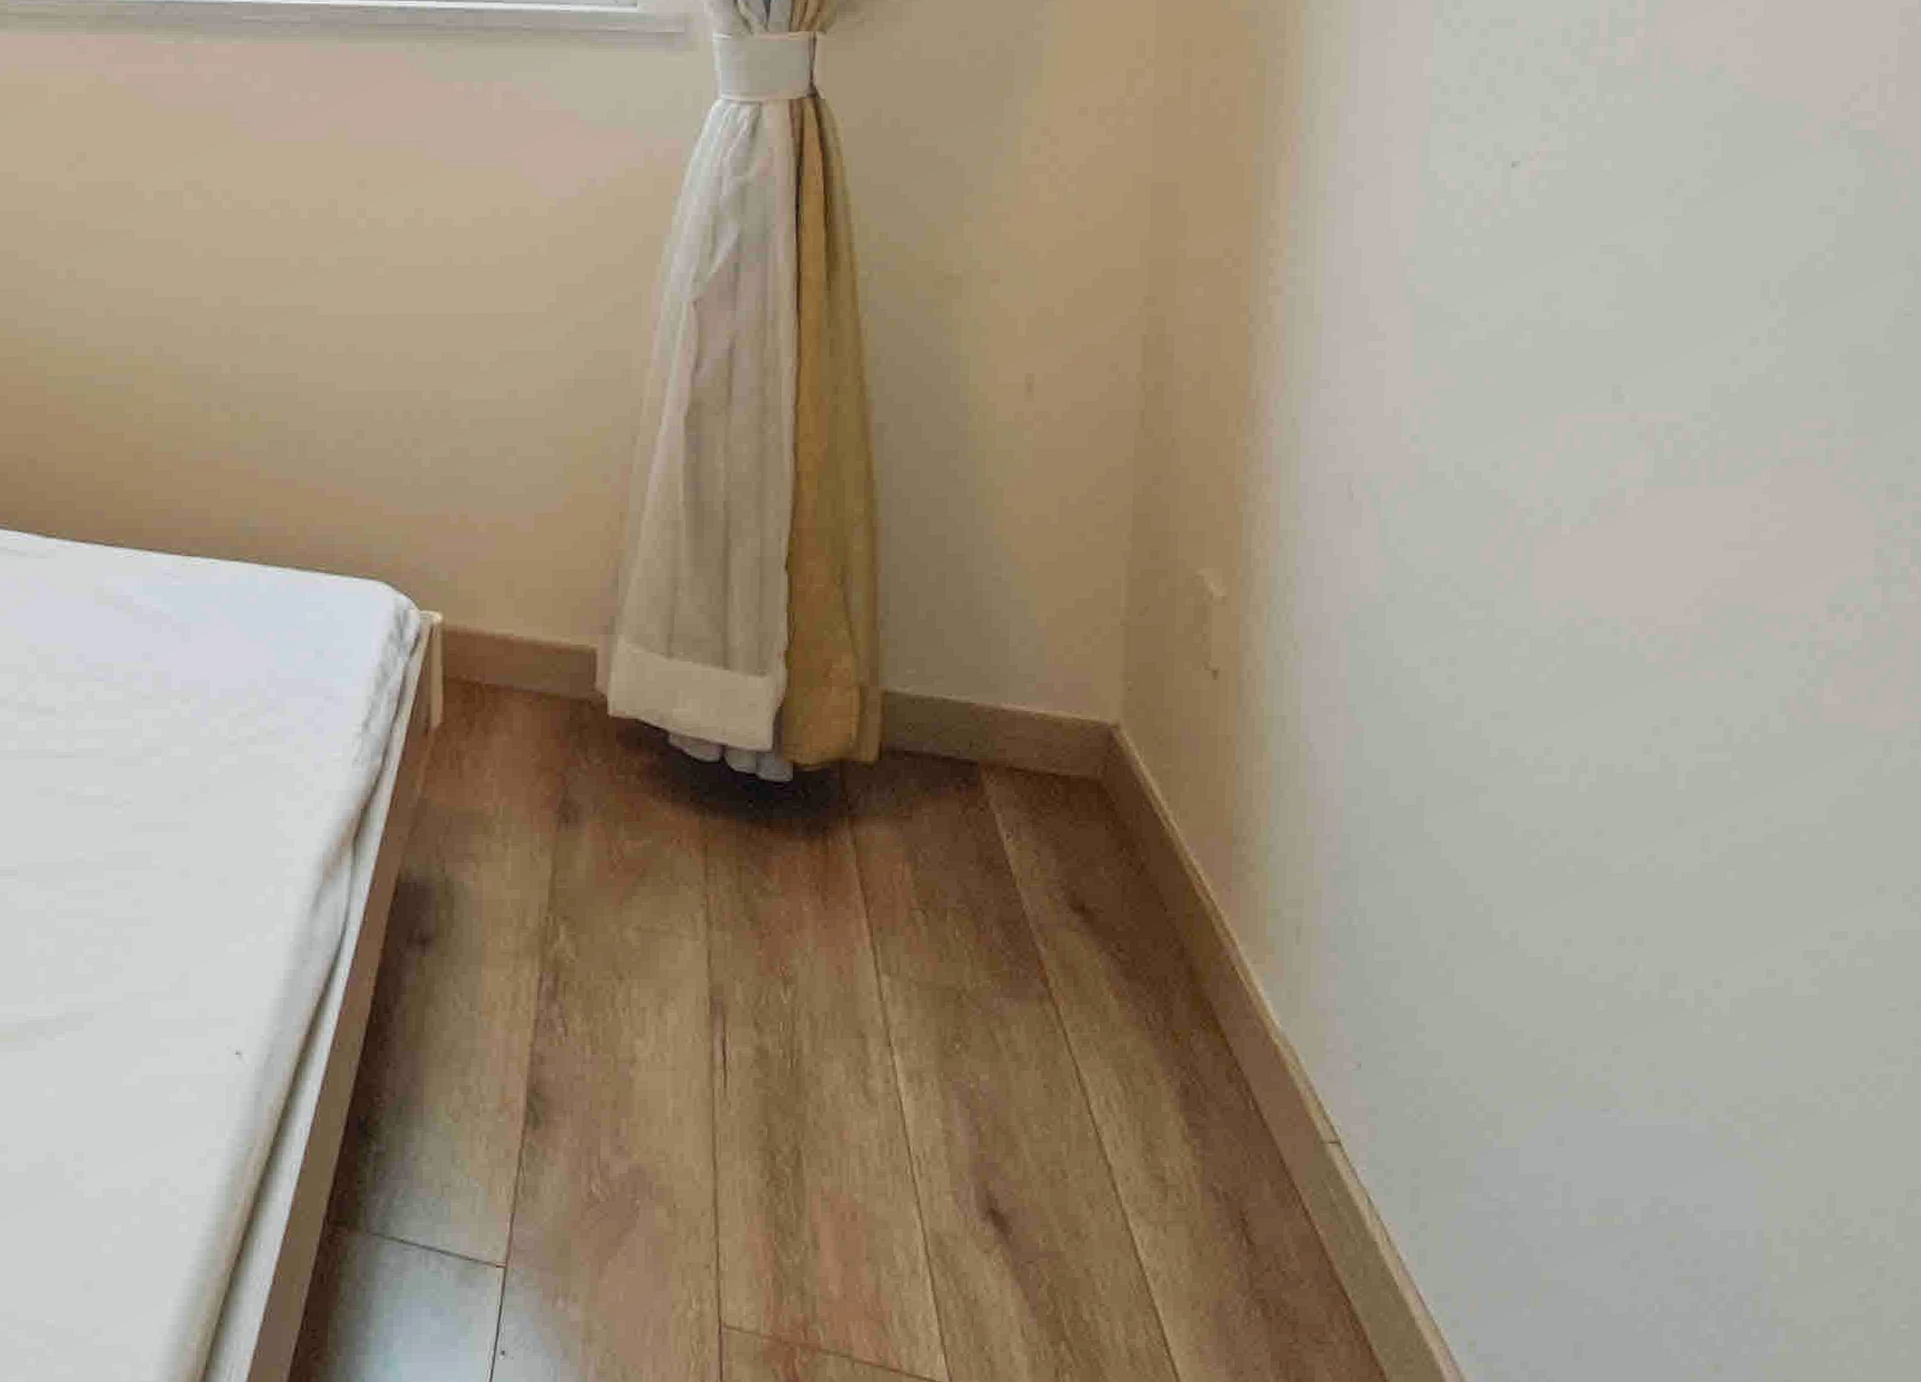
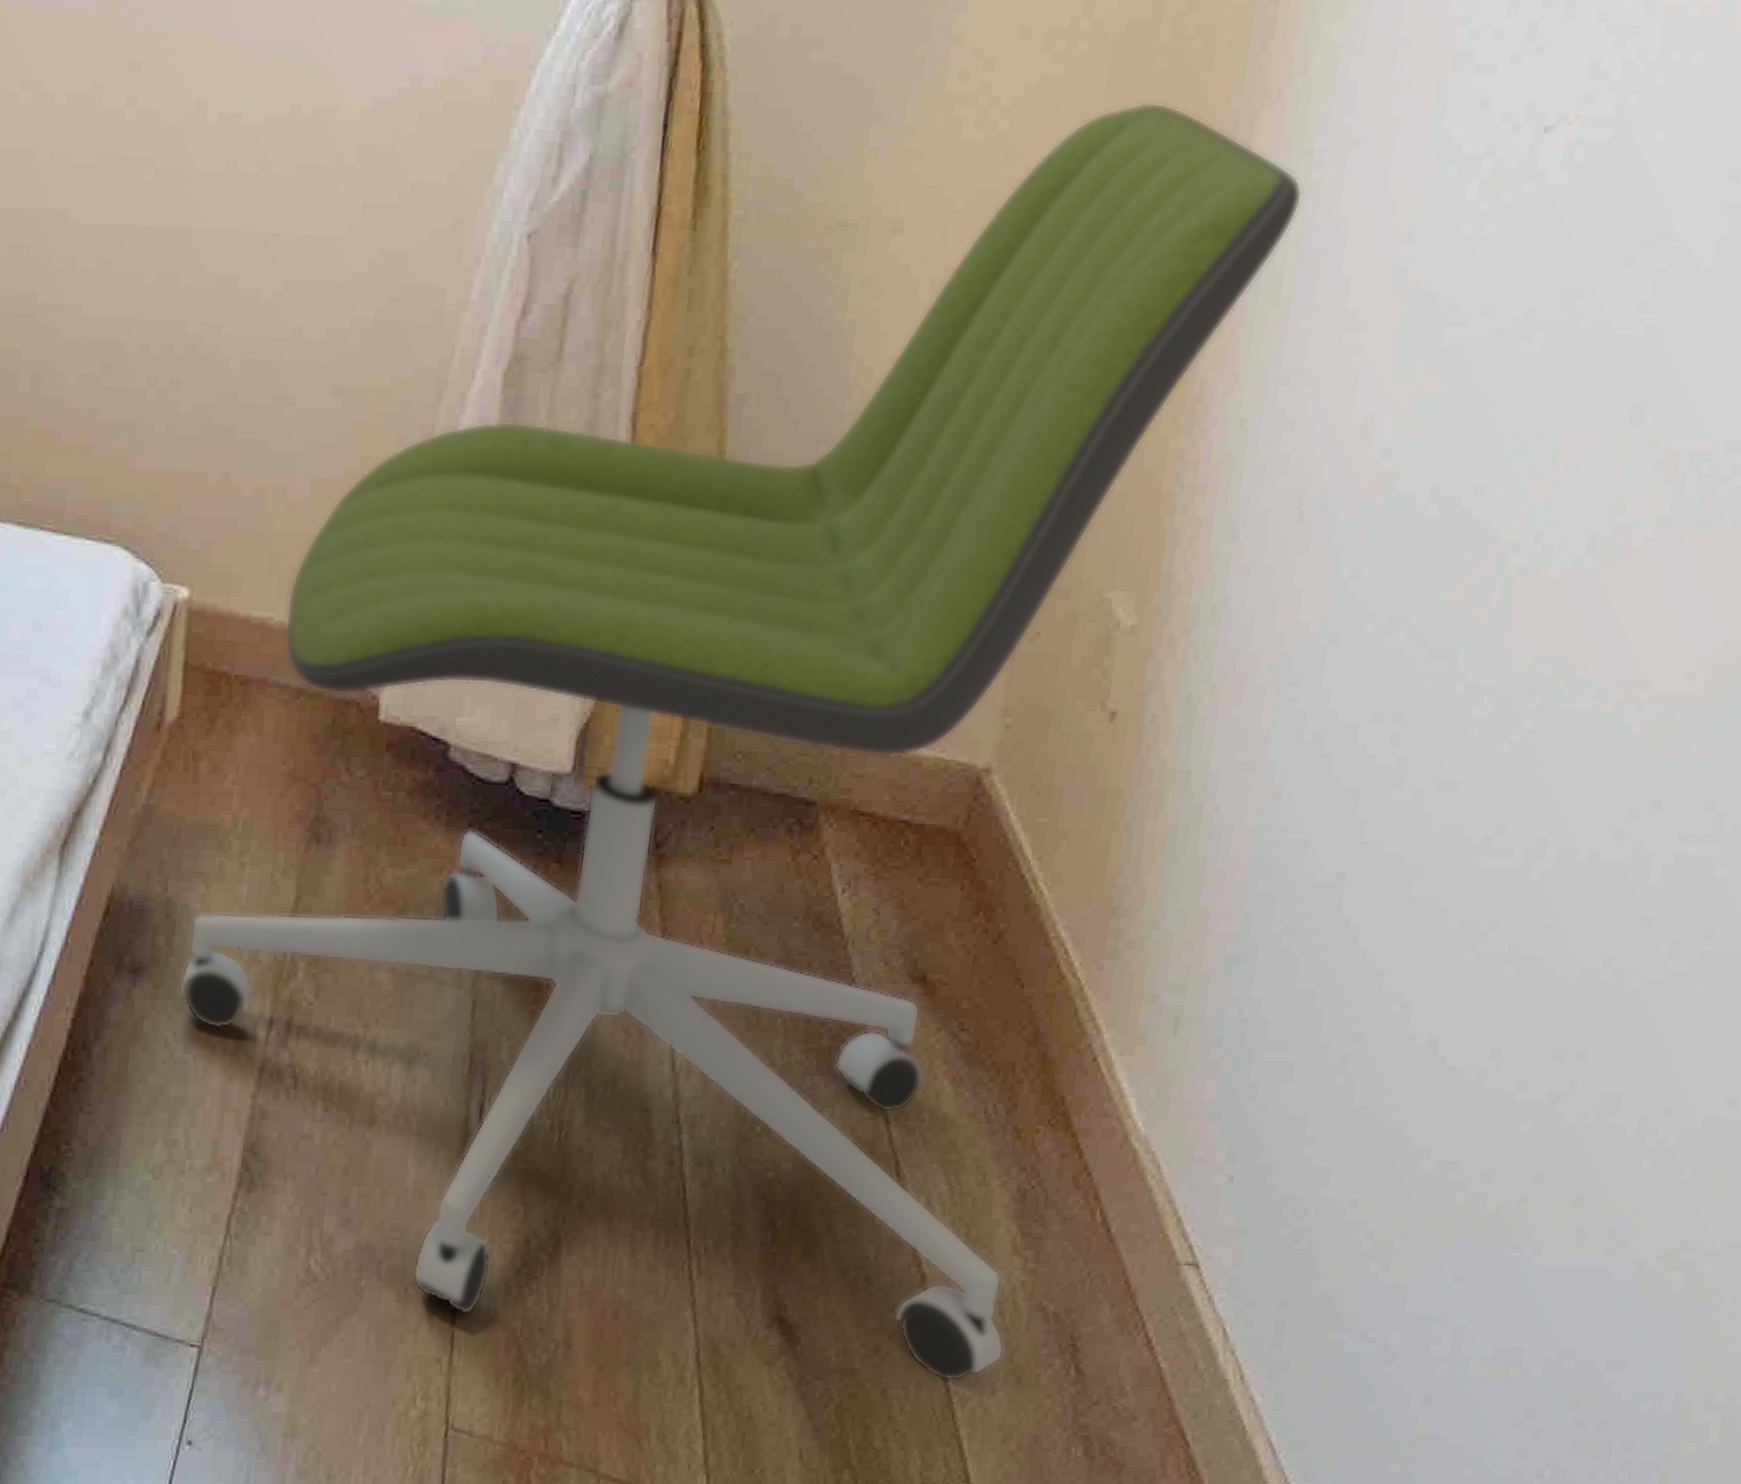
office chair: none [461,162,1322,1259] -> present [178,102,1303,1382]

